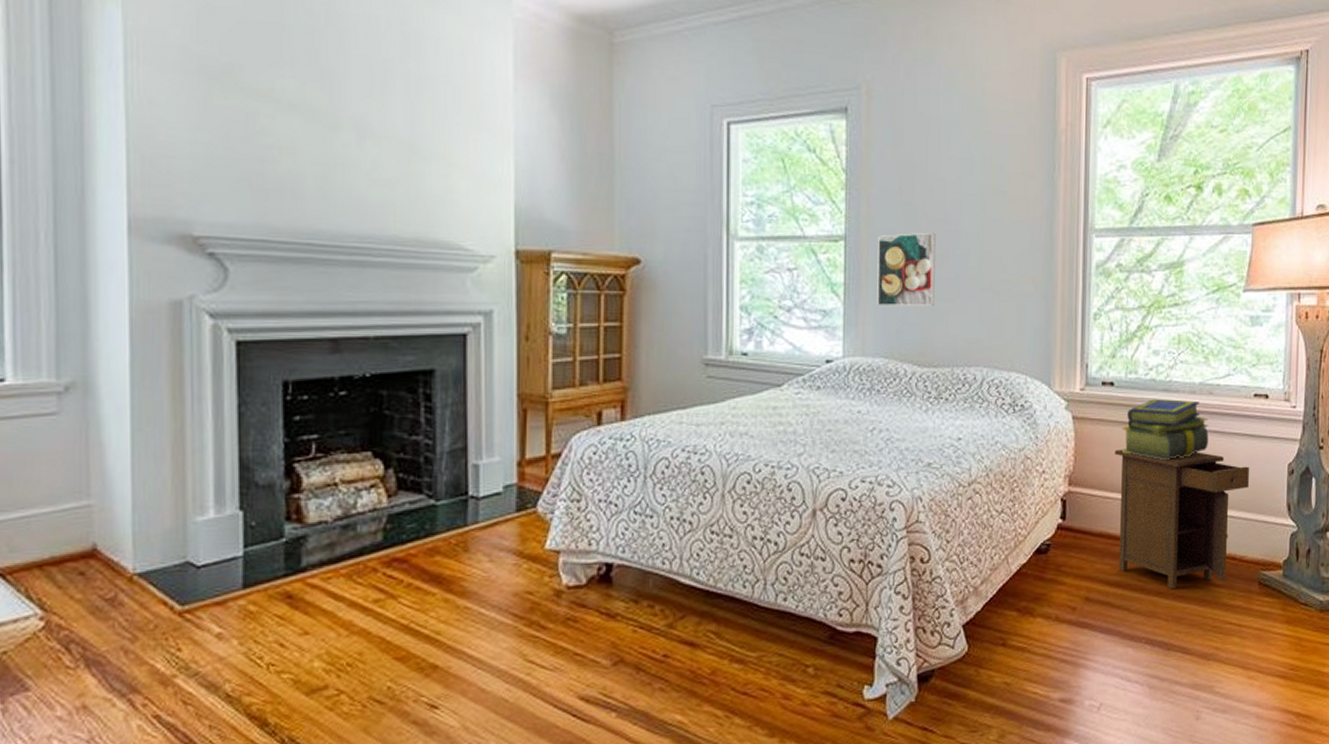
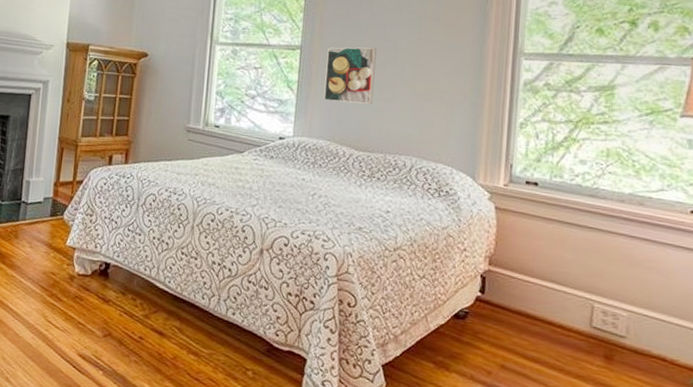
nightstand: present [1114,449,1249,589] -> none [536,241,684,380]
stack of books: present [1122,399,1209,461] -> none [544,202,638,258]

